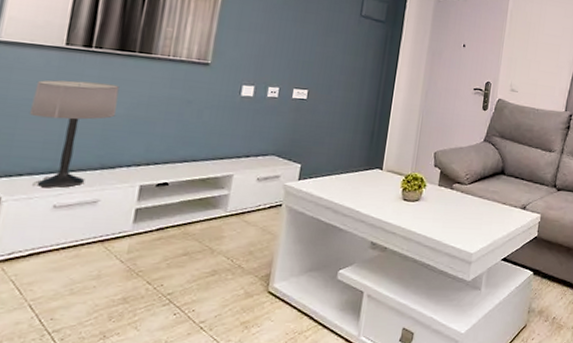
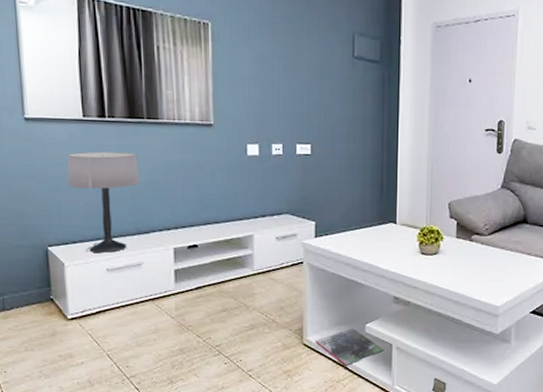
magazine: none [282,275,355,315] -> present [315,328,385,366]

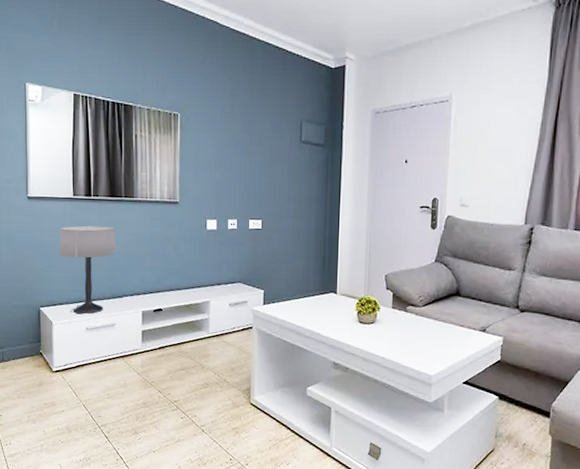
magazine: present [315,328,385,366] -> none [261,390,324,426]

